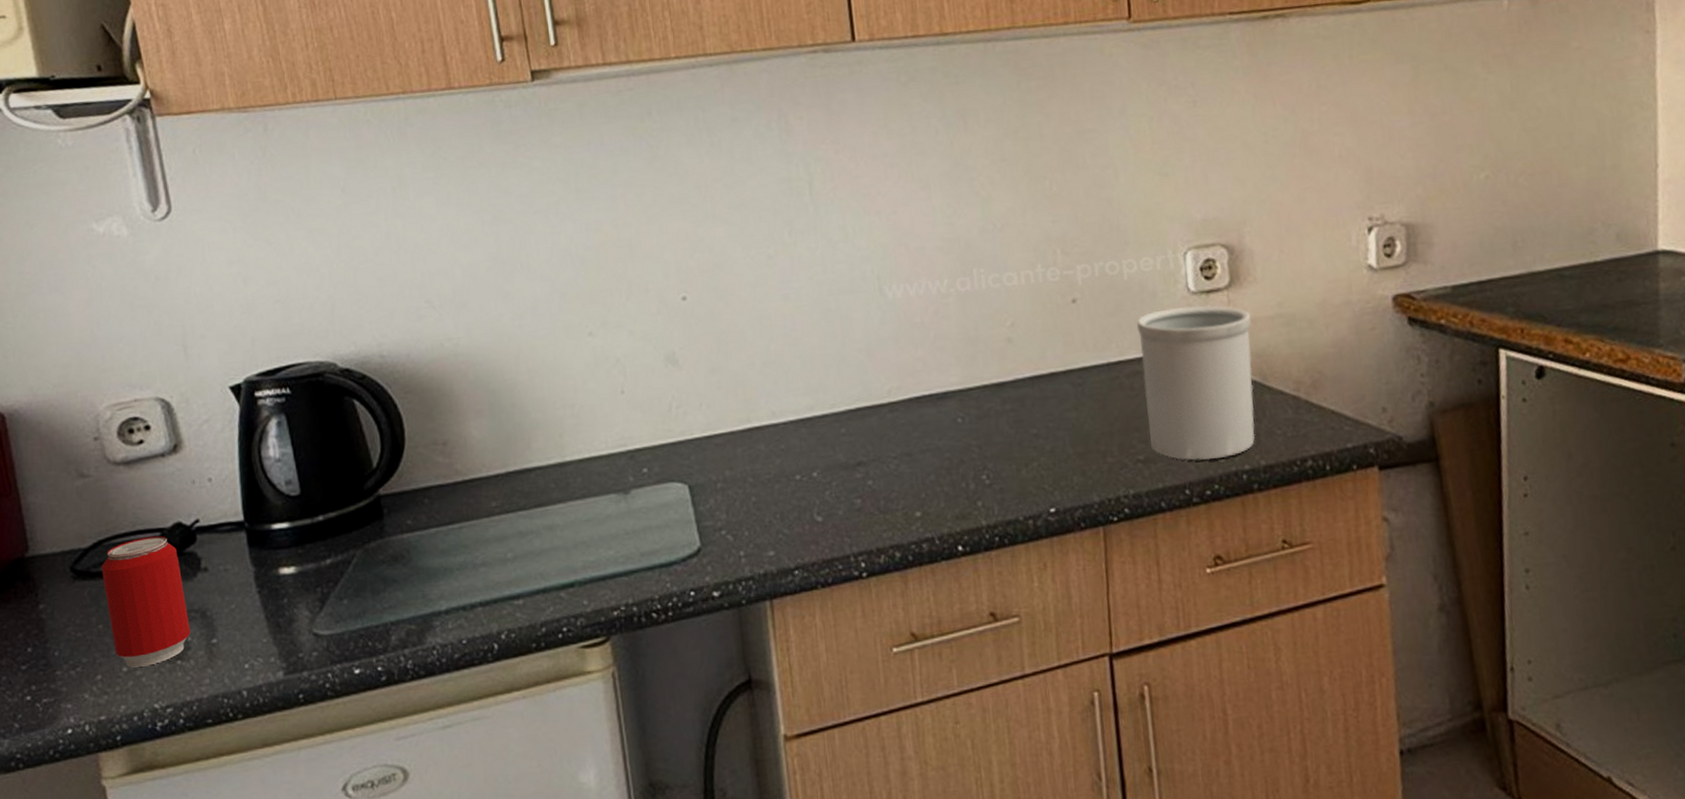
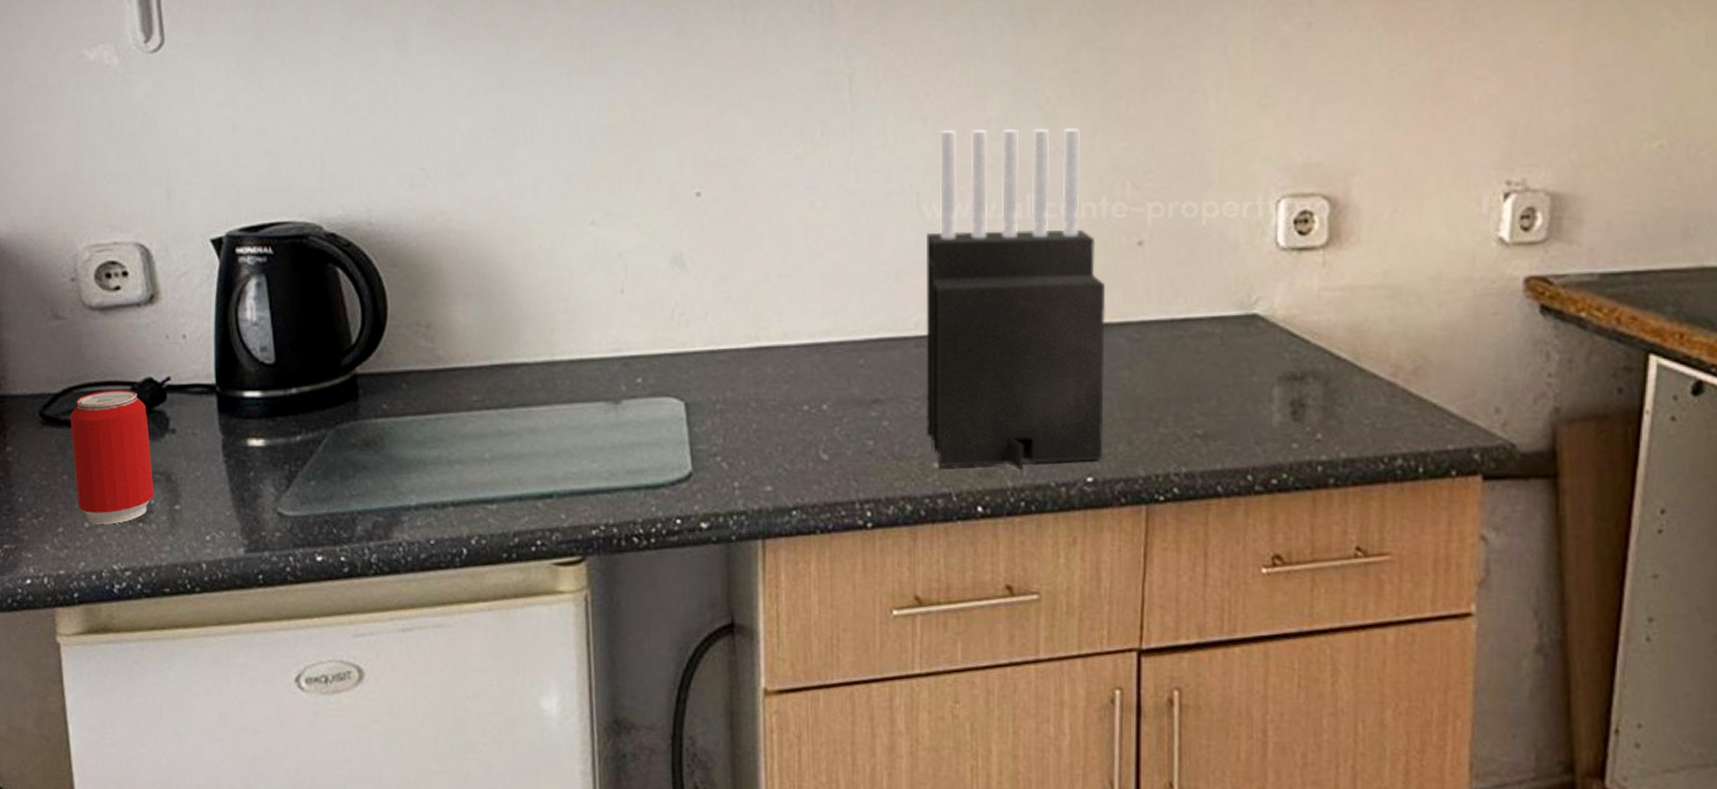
knife block: none [890,208,1061,515] -> present [926,128,1106,471]
utensil holder: present [1136,305,1255,460] -> none [1211,263,1349,444]

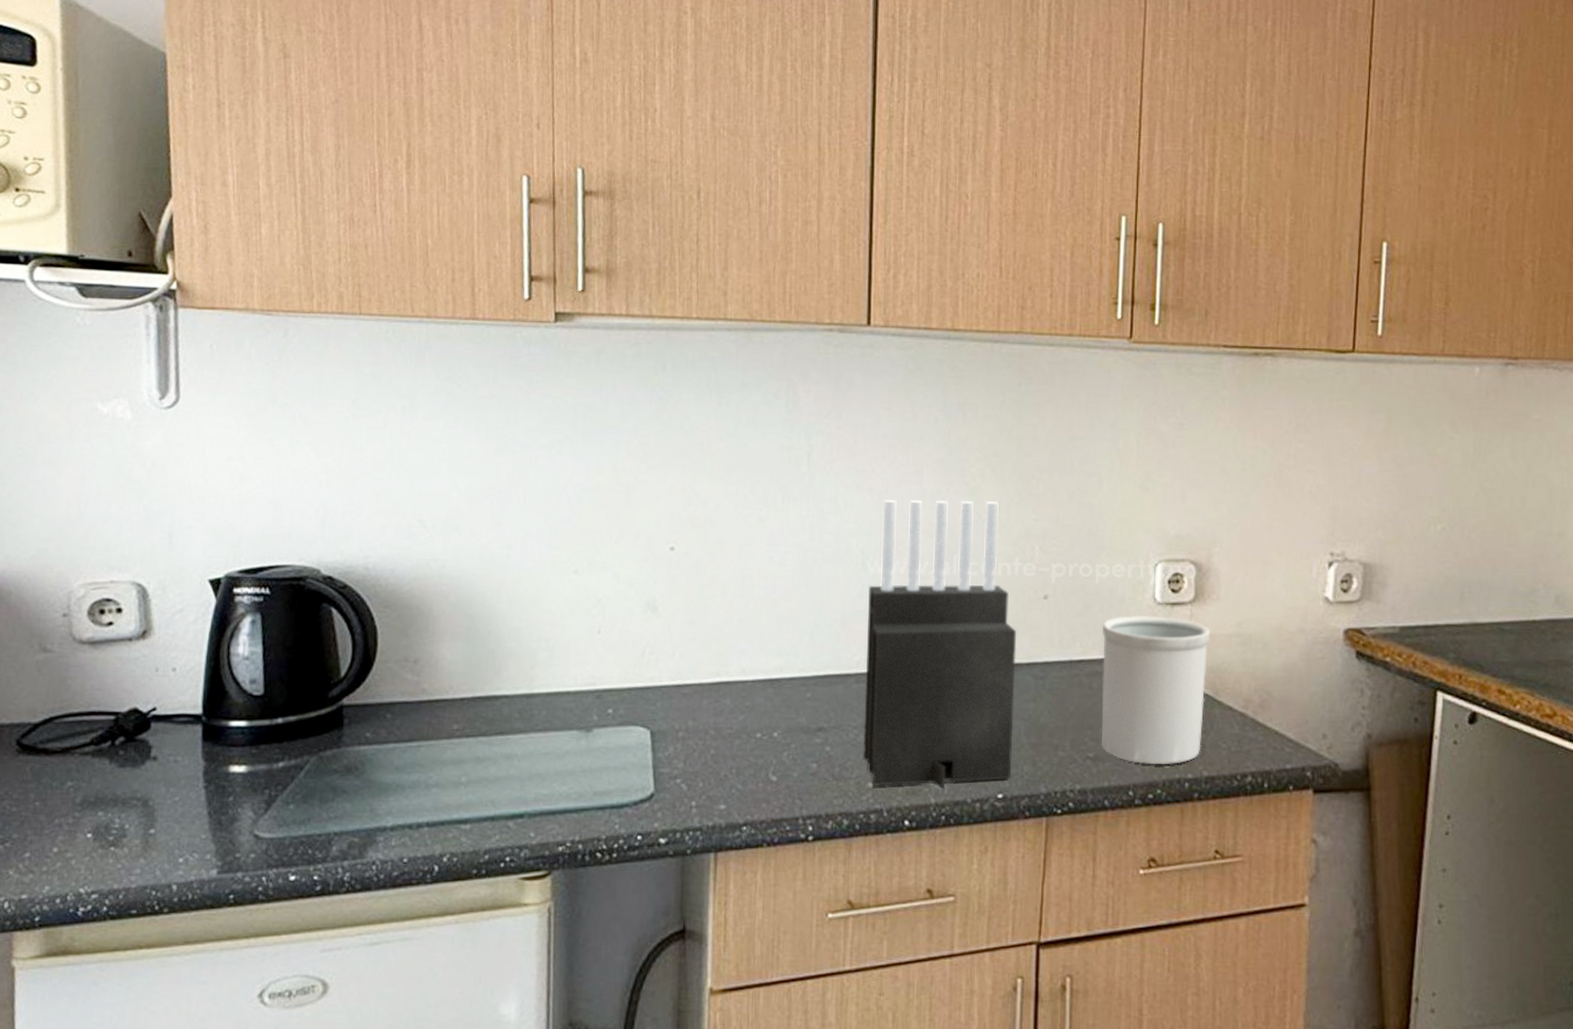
beverage can: present [69,390,154,525] -> none [48,719,130,849]
utensil holder: none [1211,263,1349,444] -> present [1101,615,1211,764]

